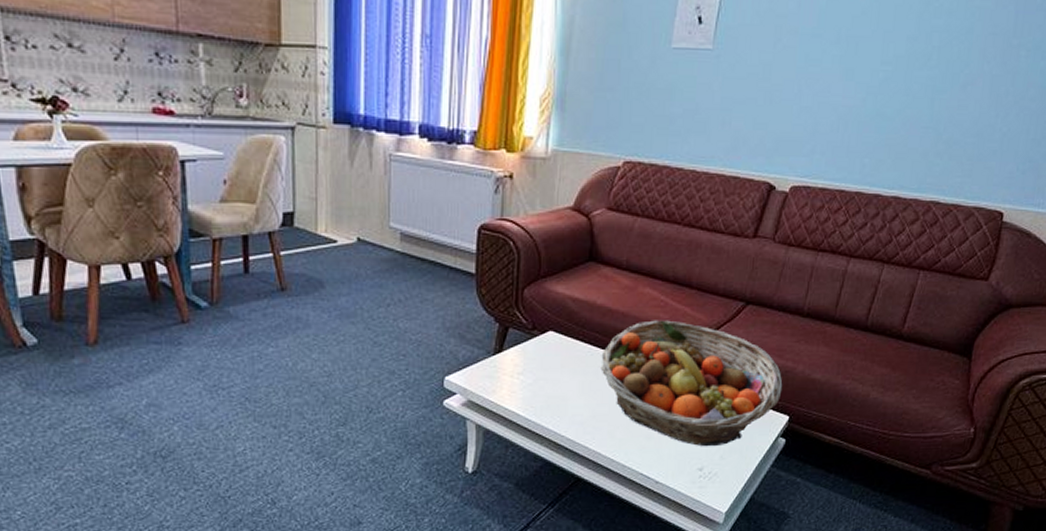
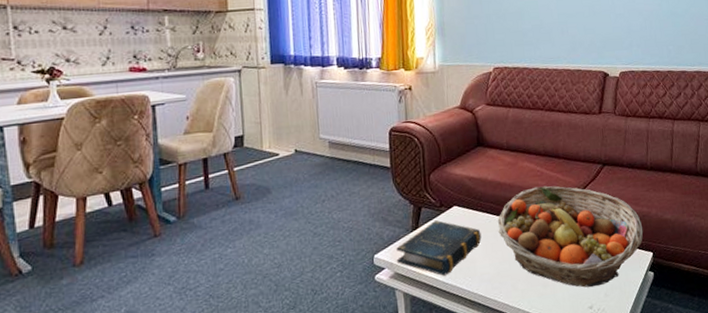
book: none [471,344,579,411] -> present [396,219,482,276]

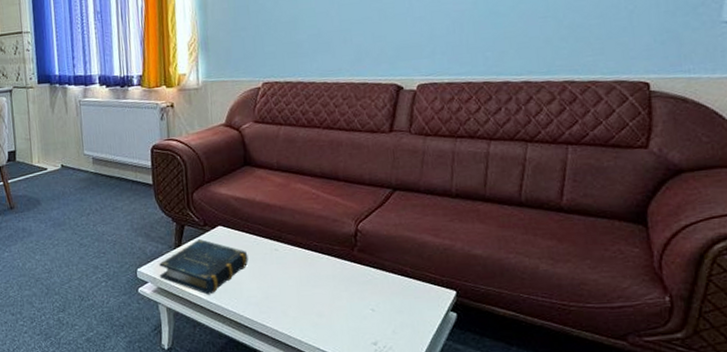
fruit basket: present [497,186,644,288] -> none [266,210,444,323]

